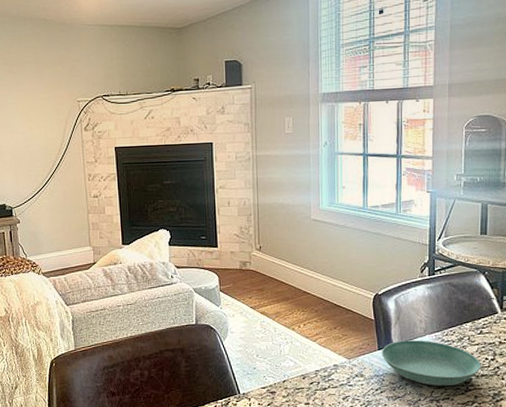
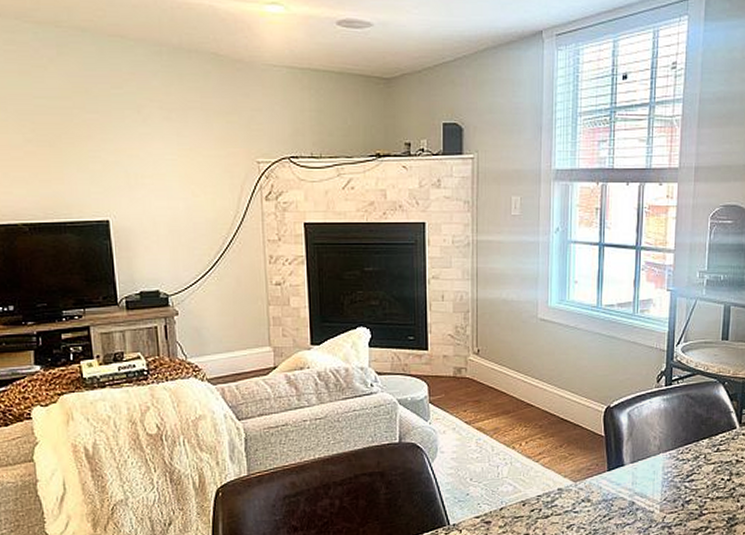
saucer: present [381,340,481,386] -> none [611,459,716,511]

